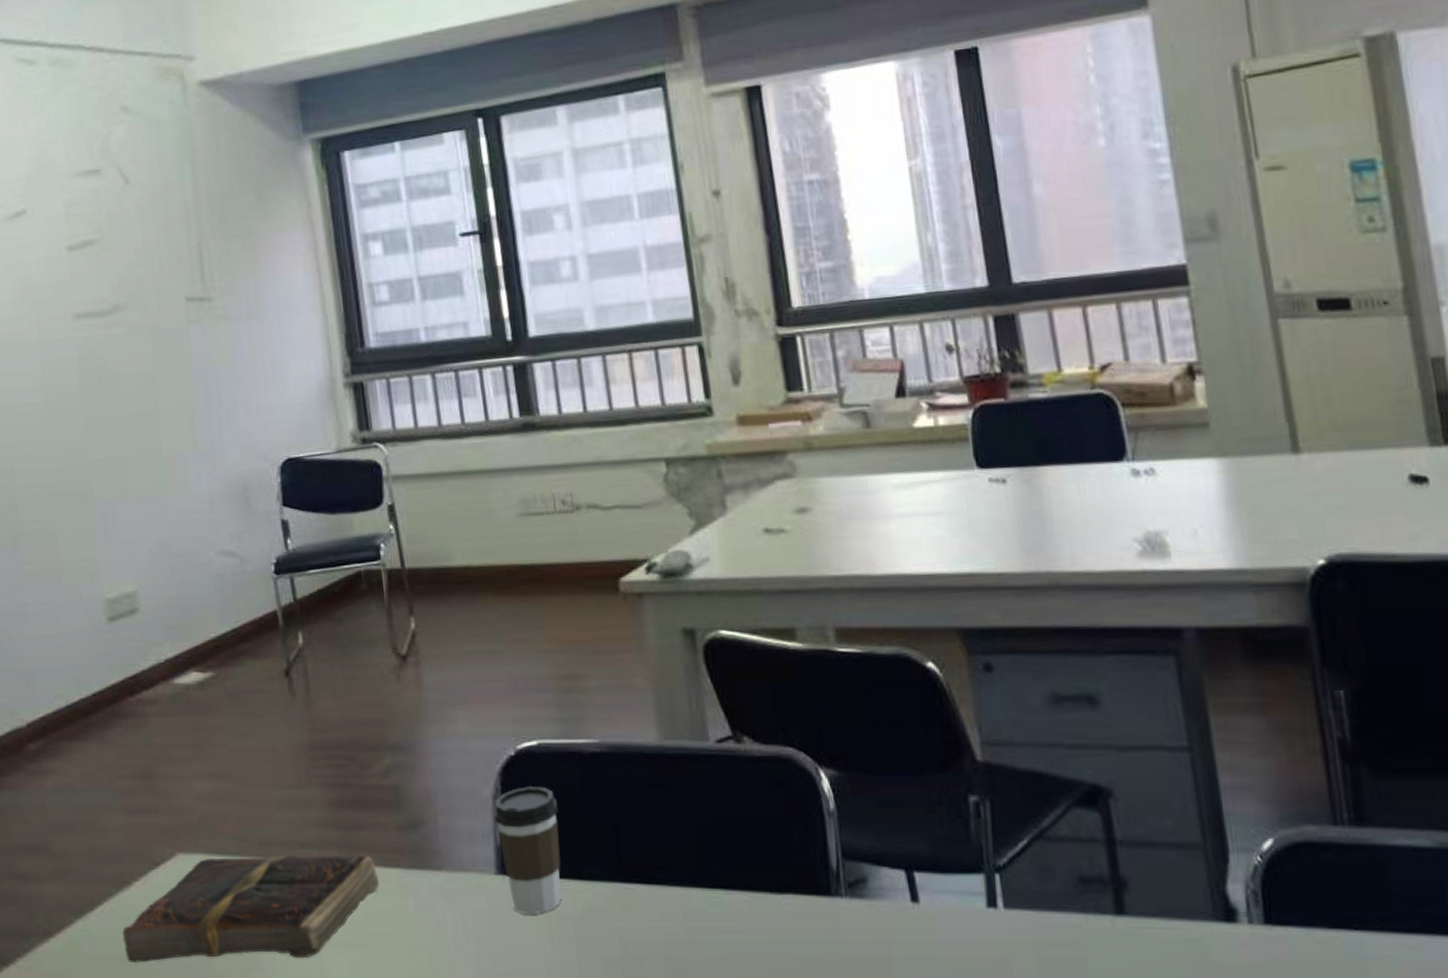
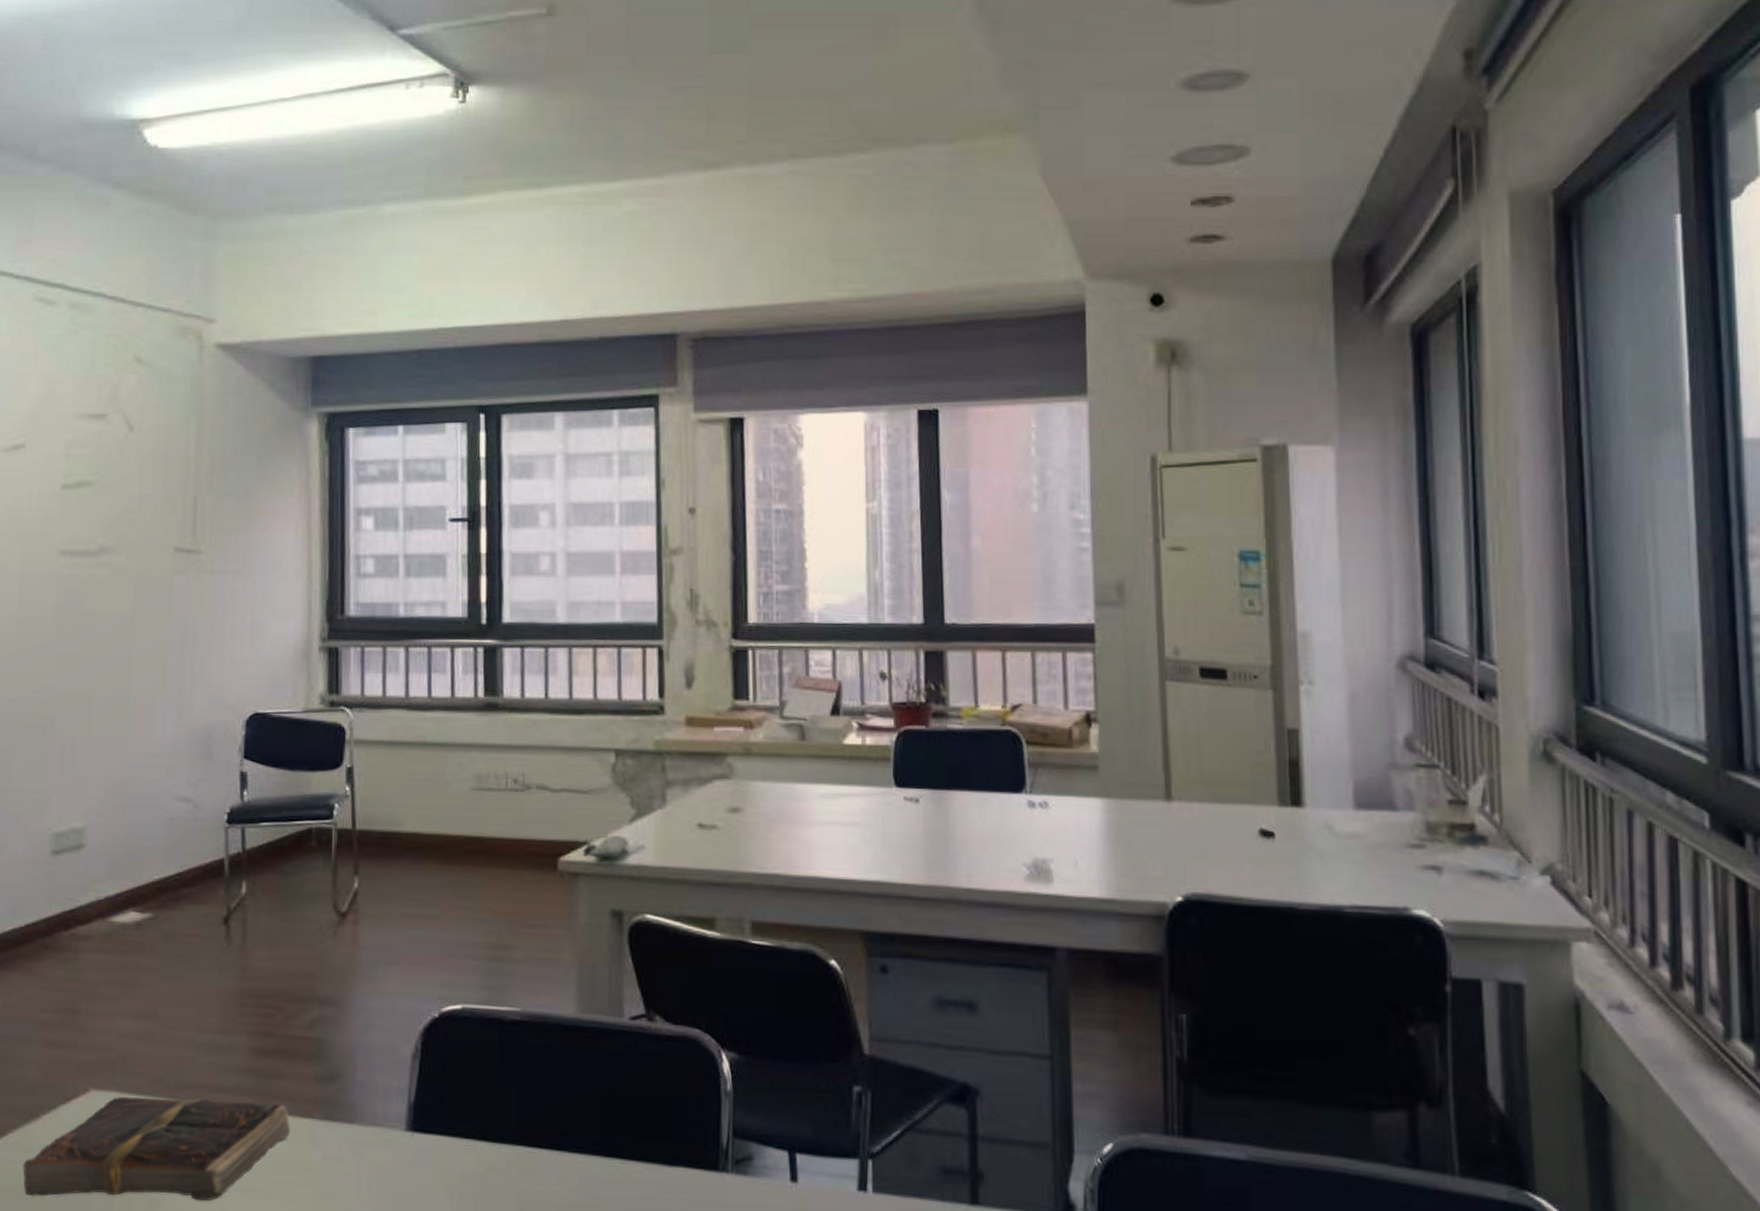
coffee cup: present [493,785,562,915] -> none [411,1047,474,1173]

